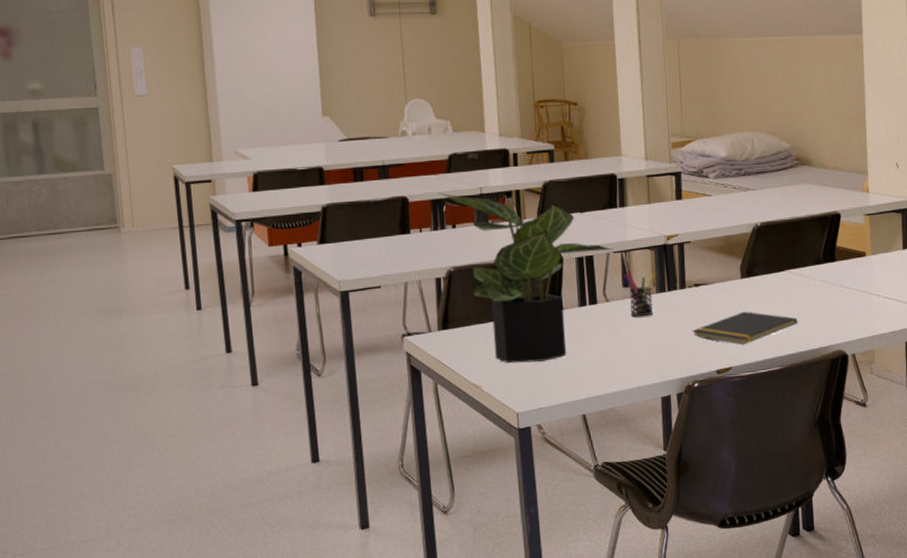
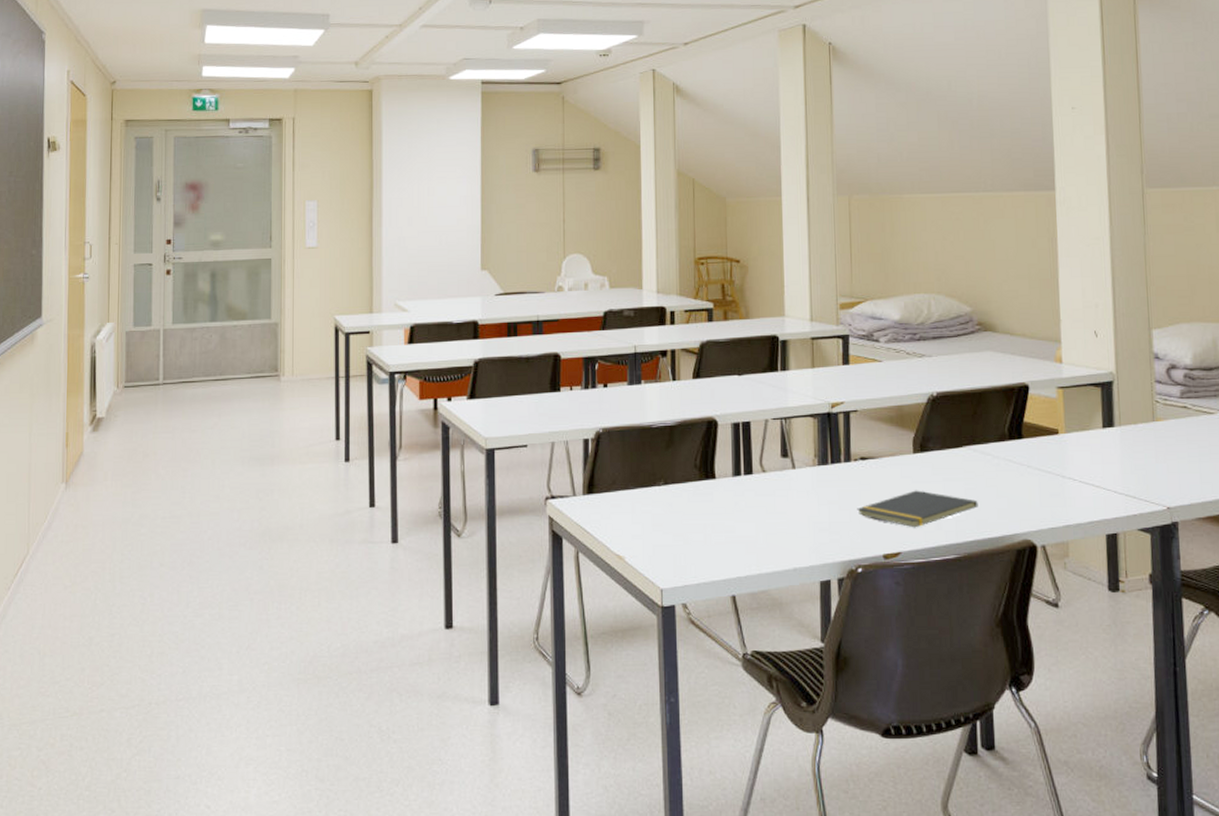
potted plant: present [438,192,614,363] -> none [592,350,773,534]
pen holder: present [623,270,656,317] -> none [782,439,818,491]

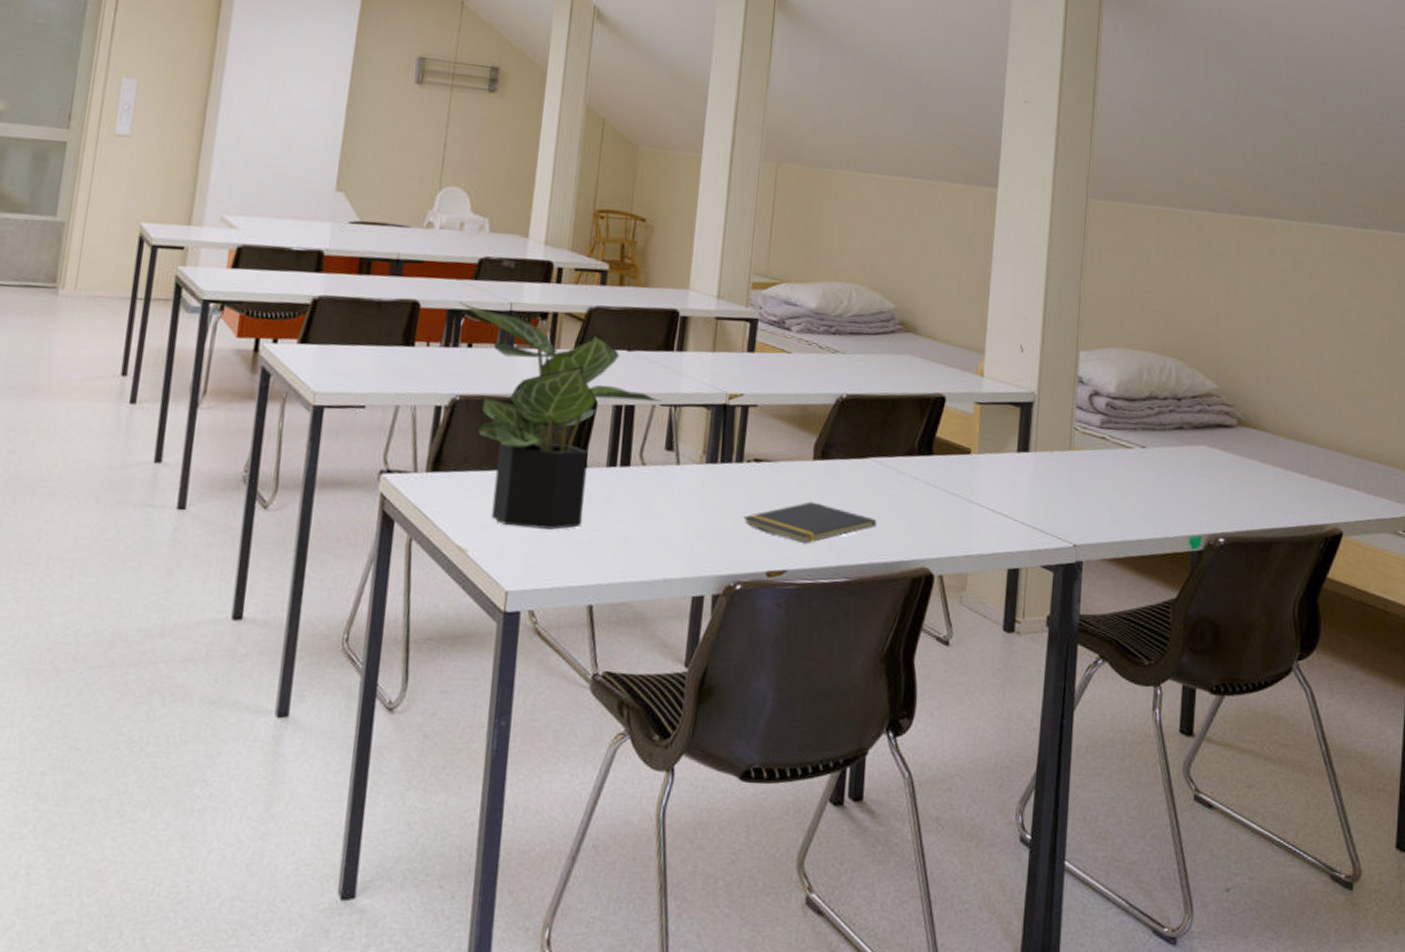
potted plant: none [592,350,773,534] -> present [459,301,662,530]

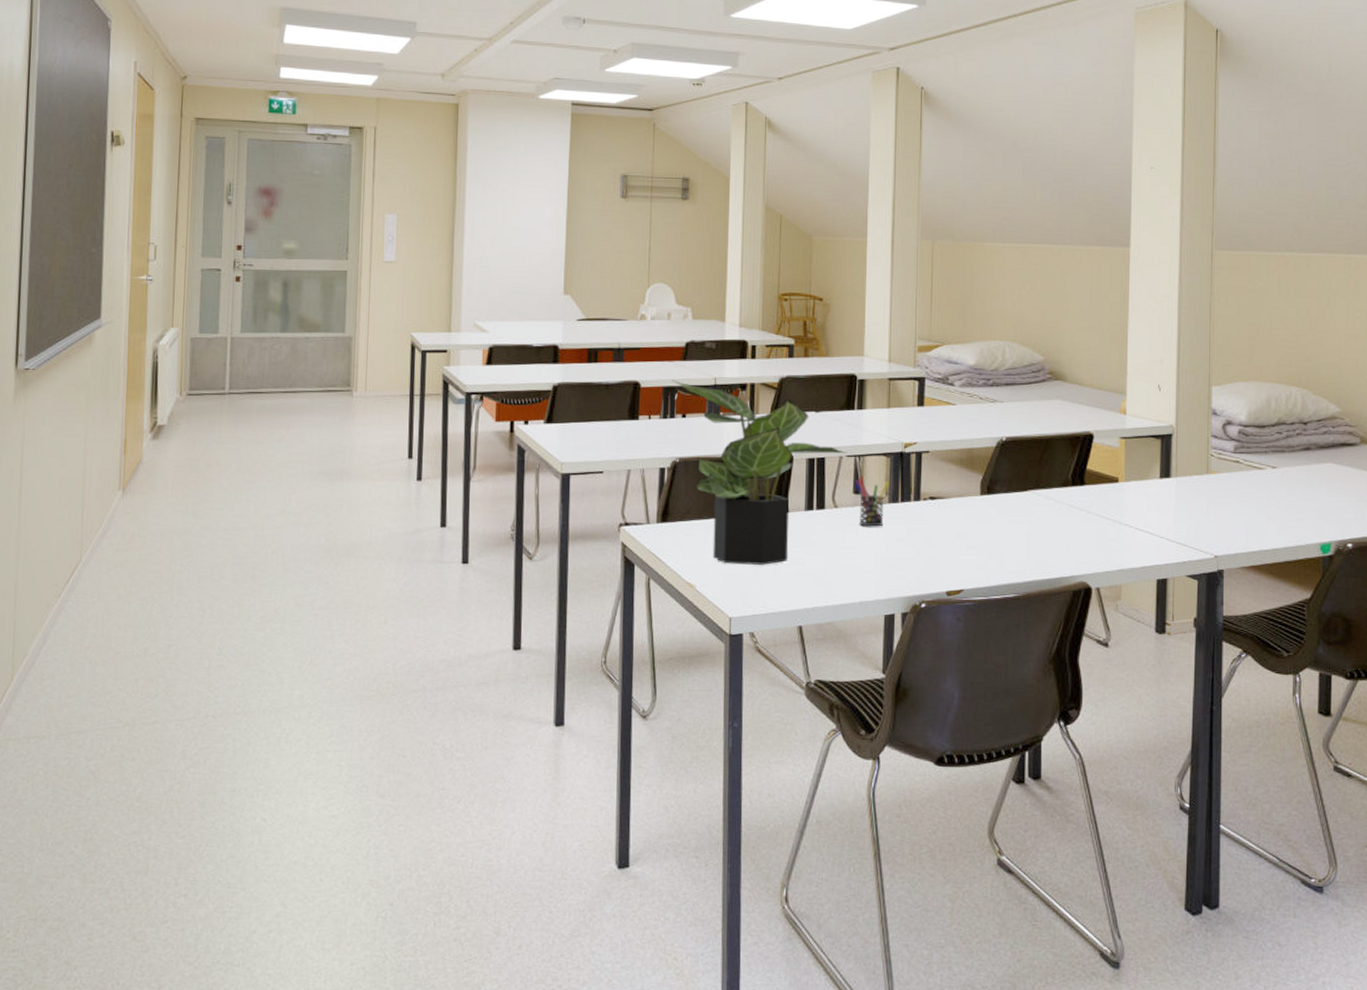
pen holder: none [667,429,709,491] -> present [854,476,890,527]
notepad: present [743,501,877,544] -> none [924,530,1039,567]

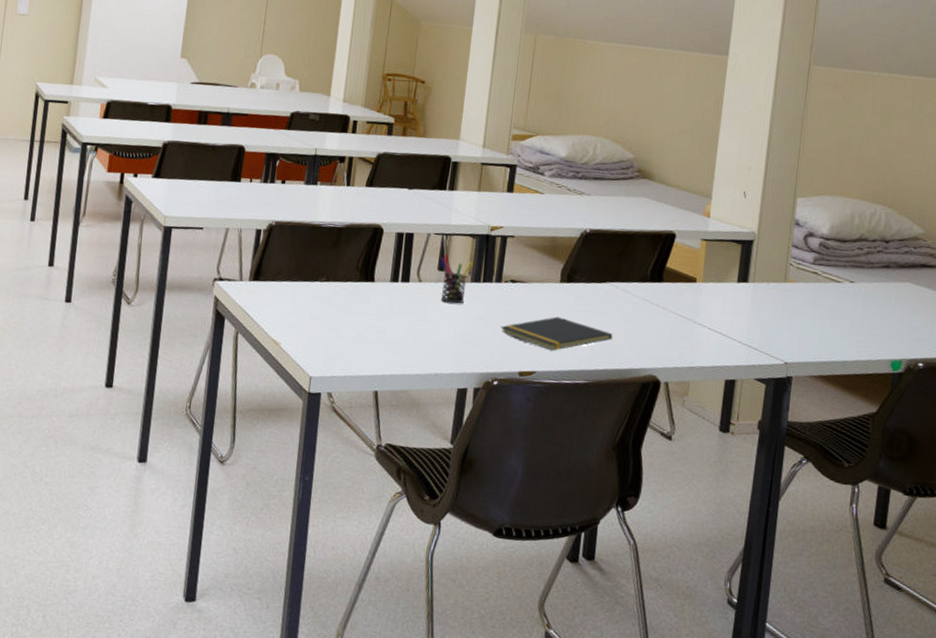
potted plant: present [672,380,848,565] -> none [275,147,436,330]
notepad: none [924,530,1039,567] -> present [501,316,613,351]

